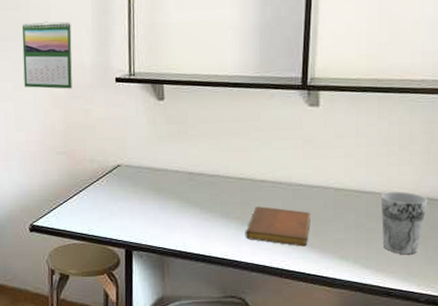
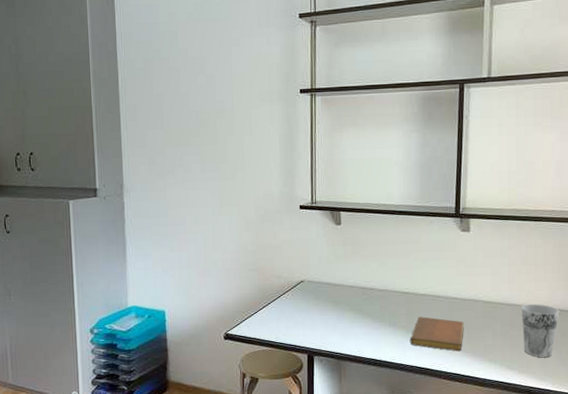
calendar: present [22,21,73,89] -> none [219,156,263,215]

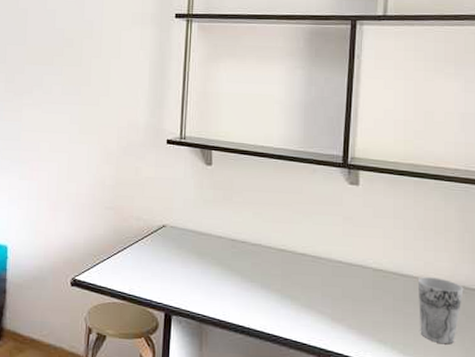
notebook: present [409,317,464,352] -> none [284,280,349,327]

